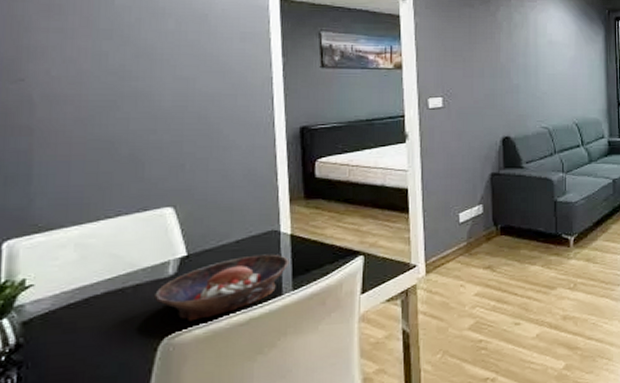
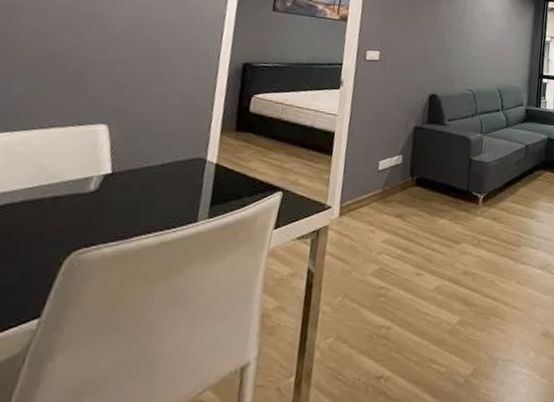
bowl: present [154,254,289,322] -> none [70,180,210,239]

